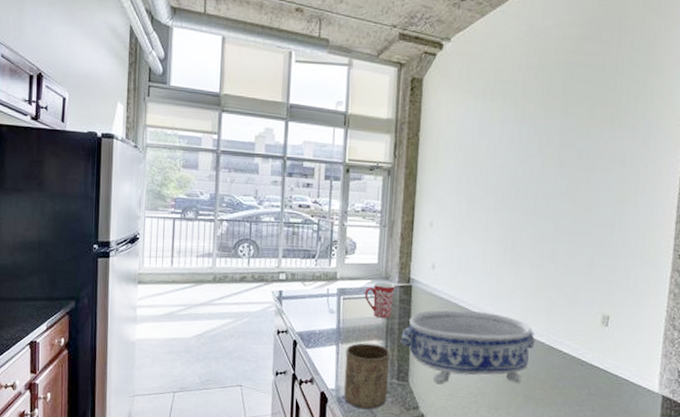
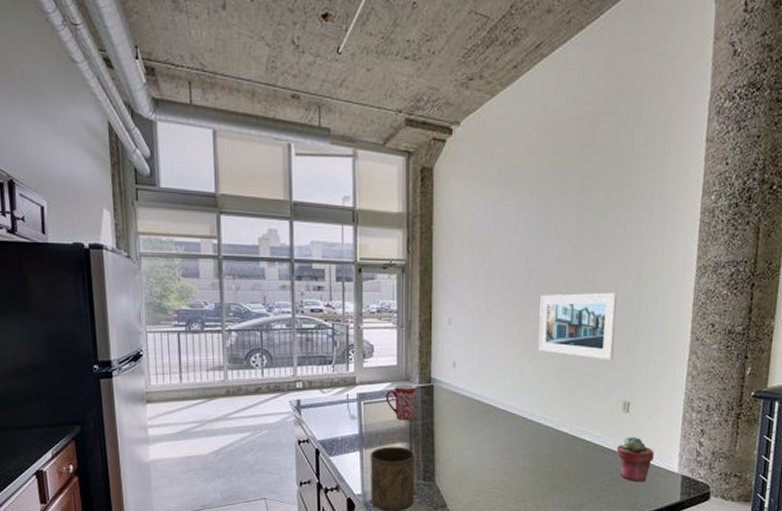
decorative bowl: present [400,309,535,385] -> none [425,407,559,482]
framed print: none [517,203,598,273] -> present [538,293,617,361]
potted succulent: none [594,351,634,400] -> present [616,436,654,483]

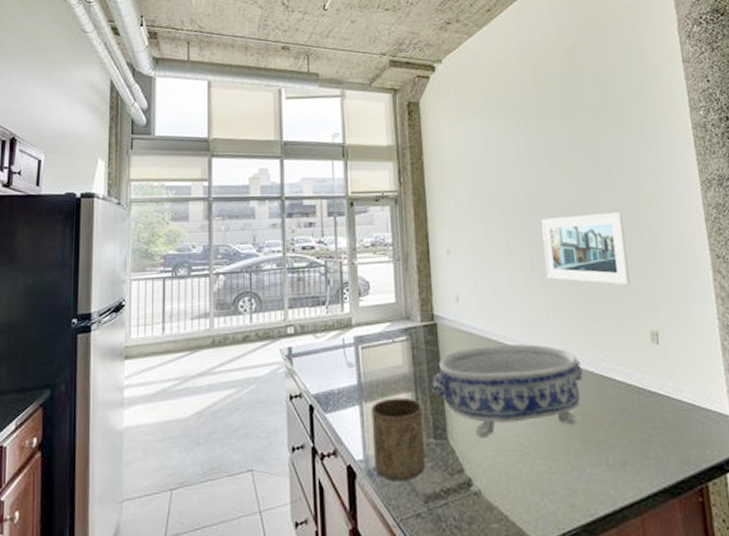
mug: present [386,385,416,421] -> none [385,323,419,366]
decorative bowl: none [425,407,559,482] -> present [432,344,584,438]
potted succulent: present [616,436,654,483] -> none [652,372,699,430]

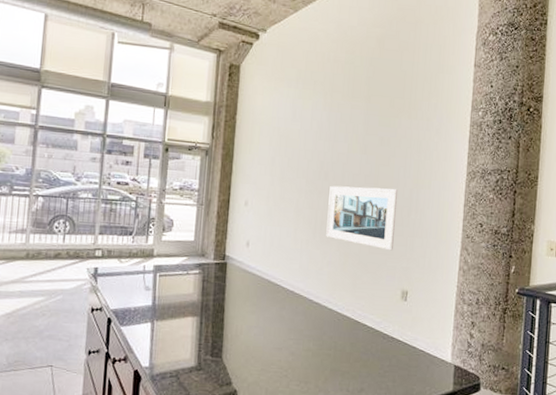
cup: present [371,397,426,482] -> none [157,319,205,387]
decorative bowl: present [432,344,584,438] -> none [215,286,342,360]

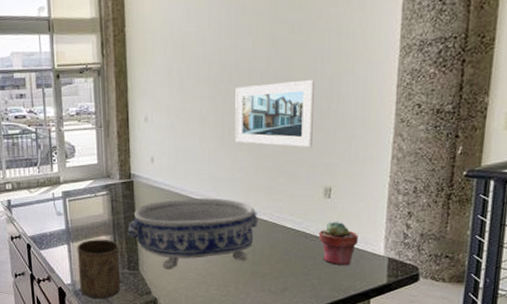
cup: none [157,319,205,387] -> present [77,239,121,299]
decorative bowl: none [215,286,342,360] -> present [127,198,258,270]
potted succulent: none [394,324,429,370] -> present [318,221,358,266]

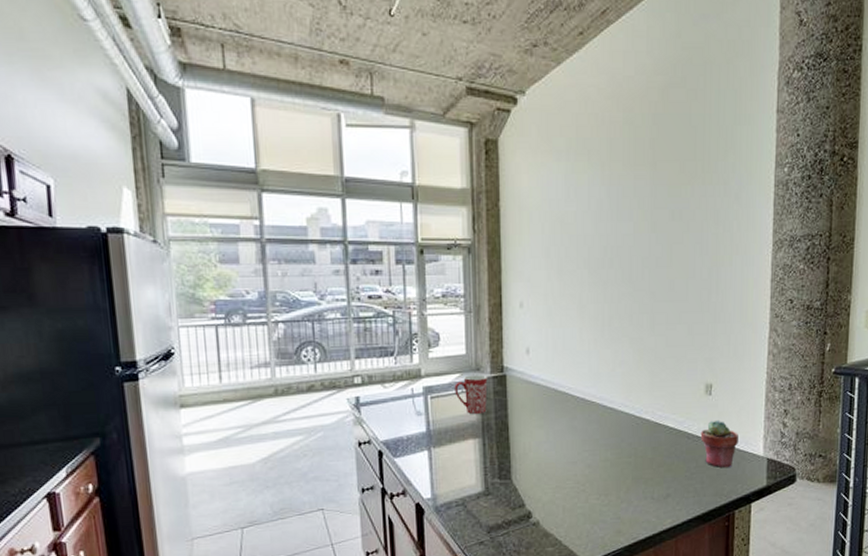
cup: present [77,239,121,299] -> none [439,443,490,516]
mug: none [88,181,117,215] -> present [454,375,488,415]
decorative bowl: present [127,198,258,270] -> none [499,395,640,478]
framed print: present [235,80,314,148] -> none [616,270,694,341]

